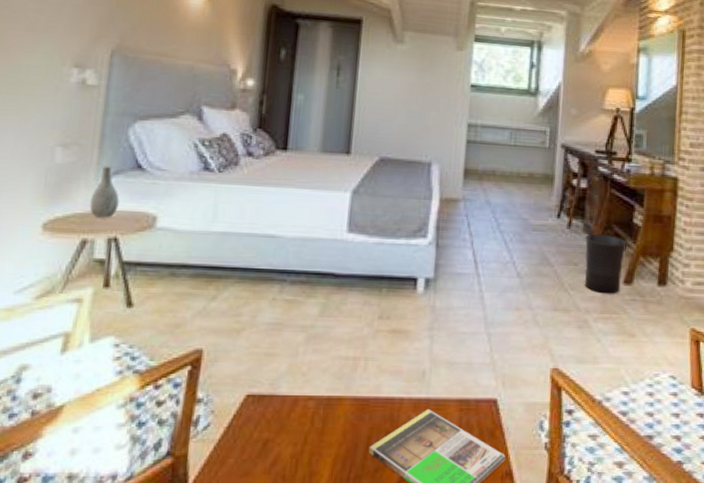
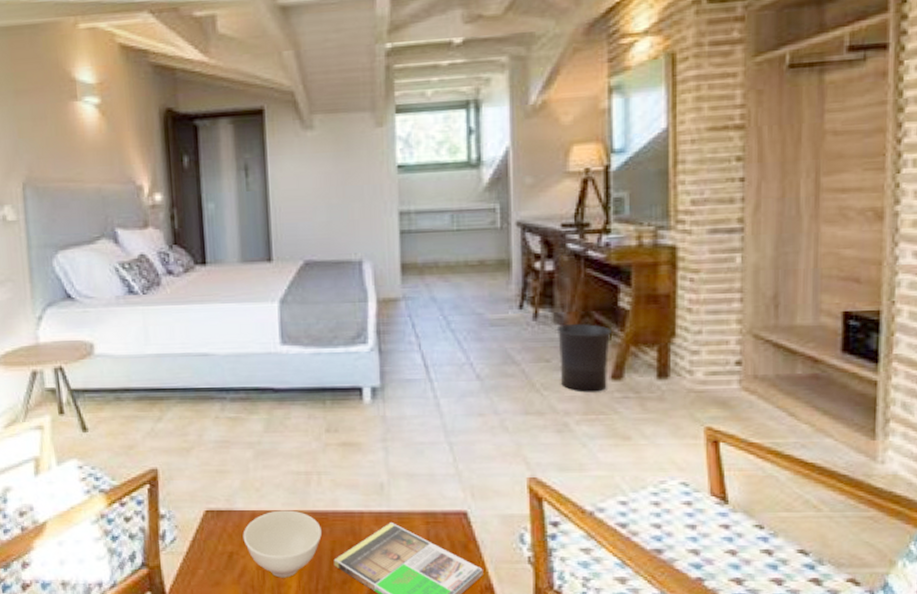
vase: present [89,166,119,219] -> none [32,299,58,351]
bowl: none [281,396,361,467] -> present [243,510,322,578]

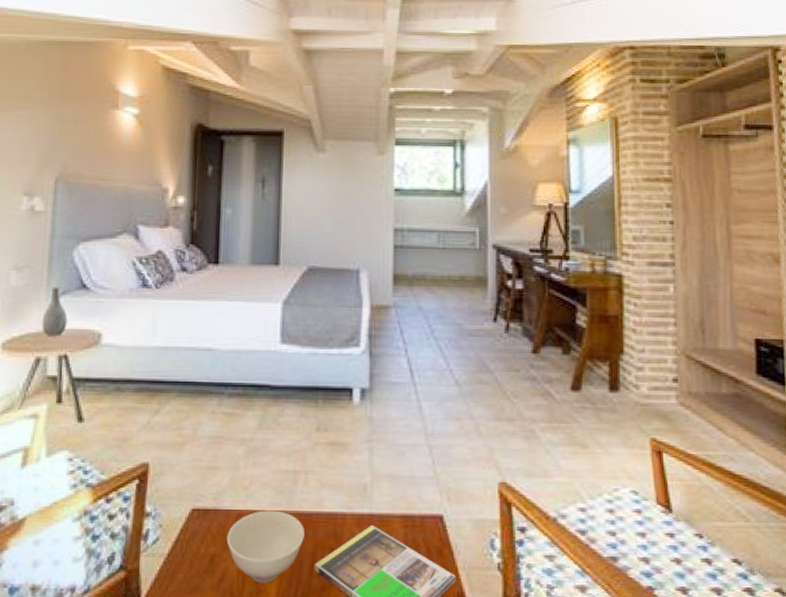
vase: none [32,299,58,351] -> present [42,287,68,338]
waste bin: present [556,324,611,392] -> none [525,338,571,402]

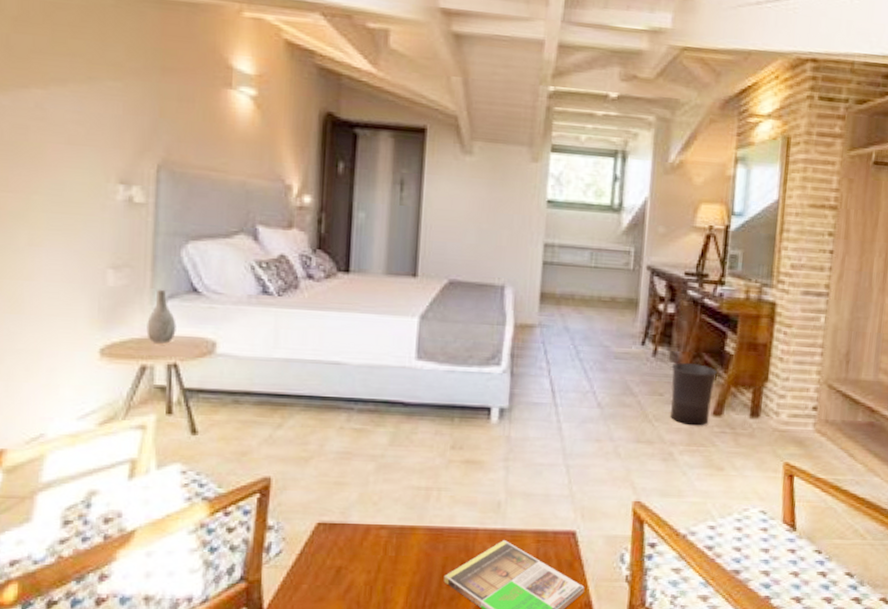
bowl: present [226,510,304,584] -> none [354,525,435,594]
waste bin: none [525,338,571,402] -> present [671,363,717,426]

